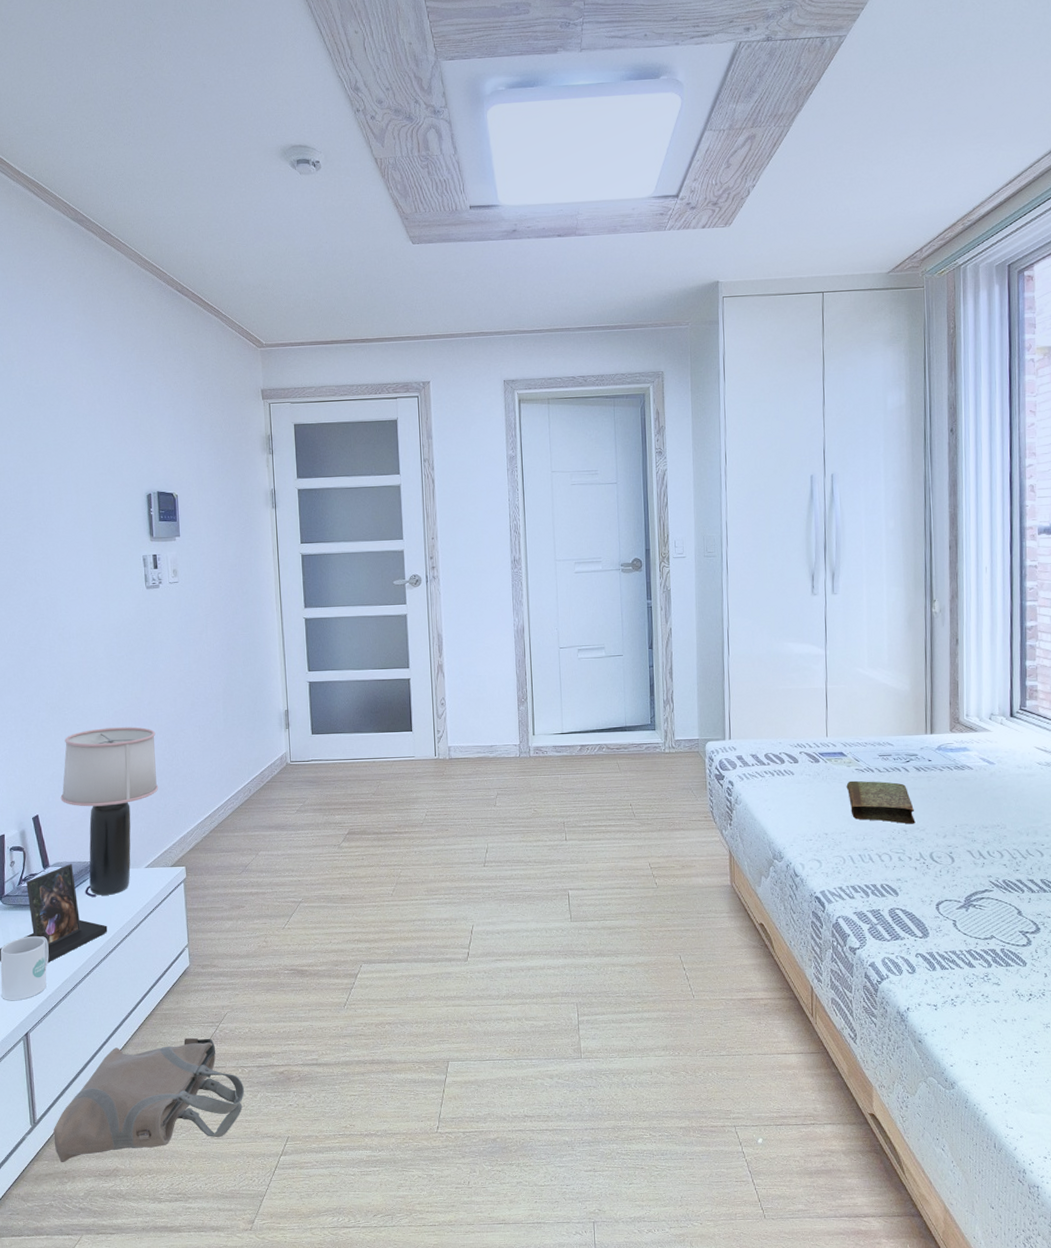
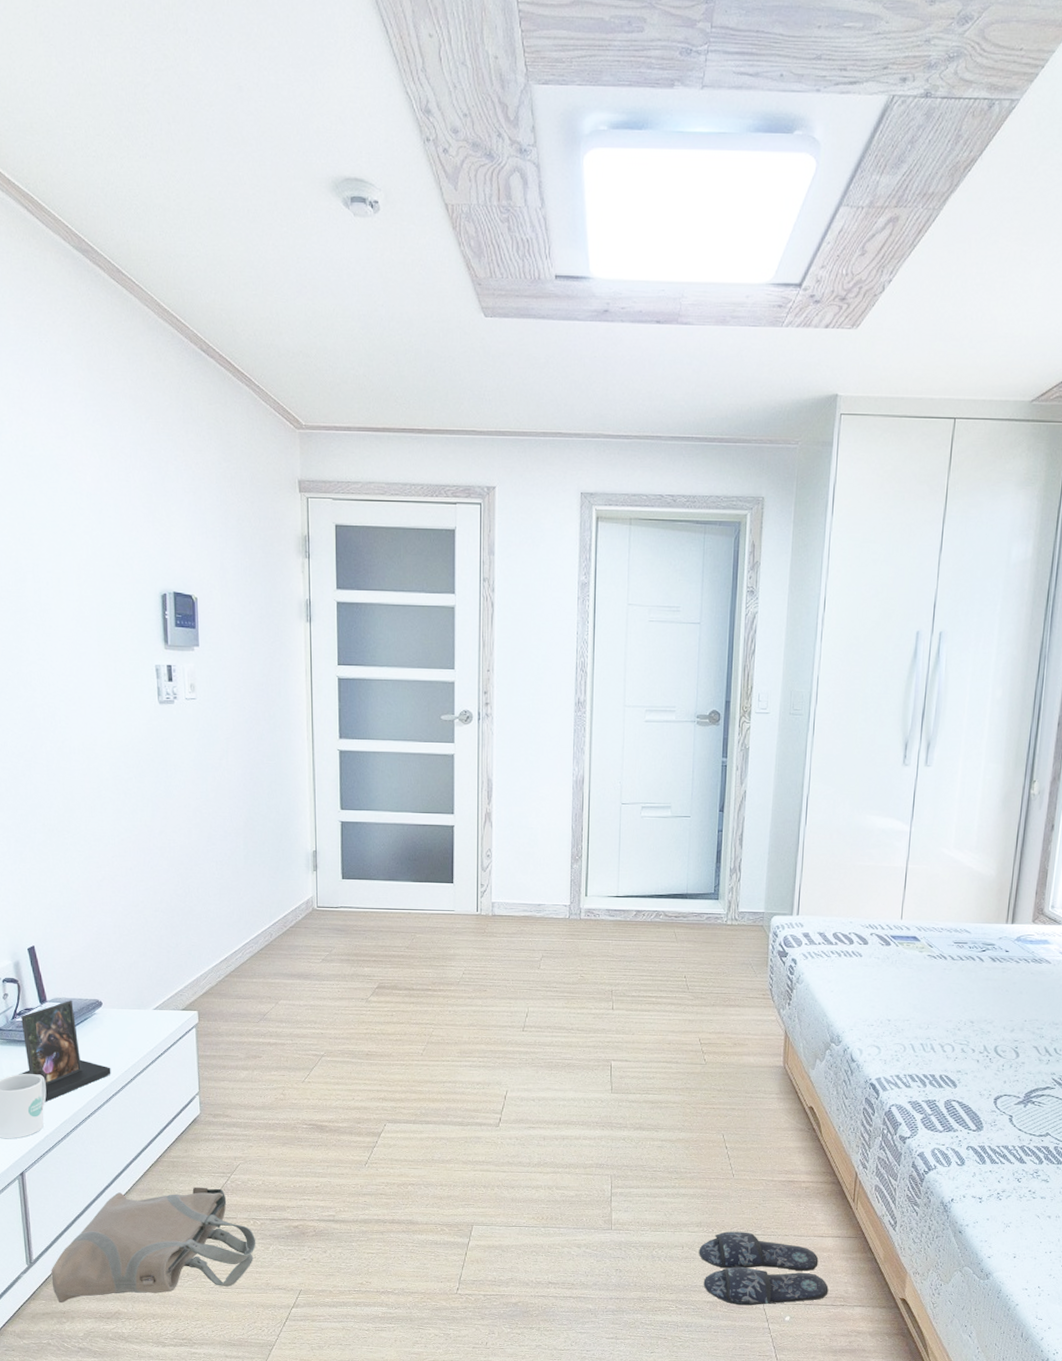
table lamp: present [60,727,159,898] -> none [59,856,170,1038]
slippers: none [667,1053,798,1130] -> present [699,1231,829,1306]
book: present [846,780,916,824] -> none [915,967,984,1016]

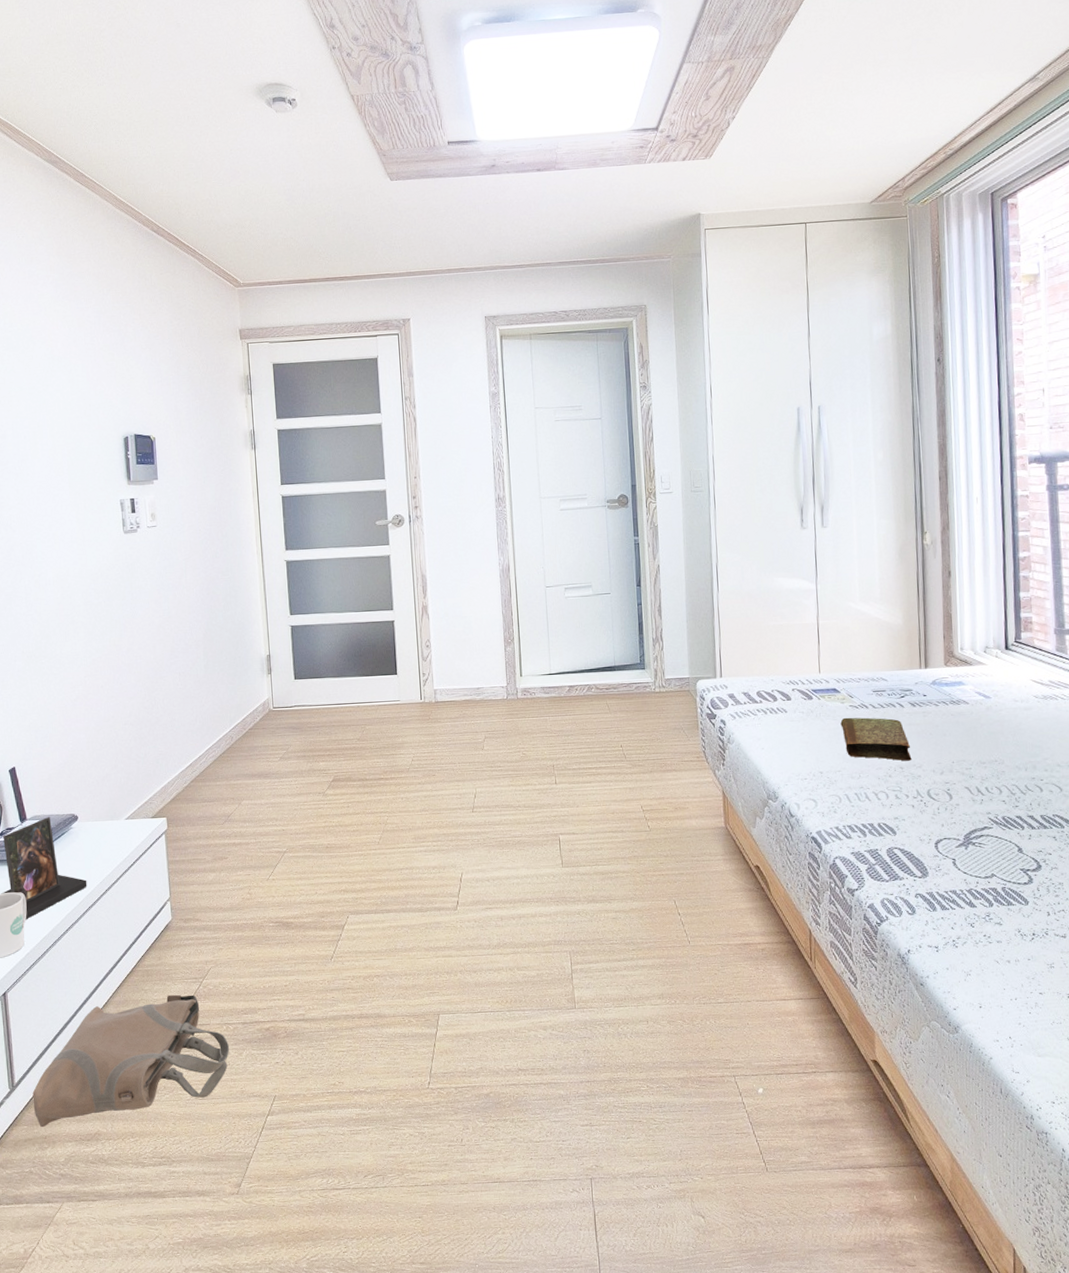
slippers: present [699,1231,829,1306] -> none [664,1000,798,1080]
book: none [915,967,984,1016] -> present [840,717,912,761]

